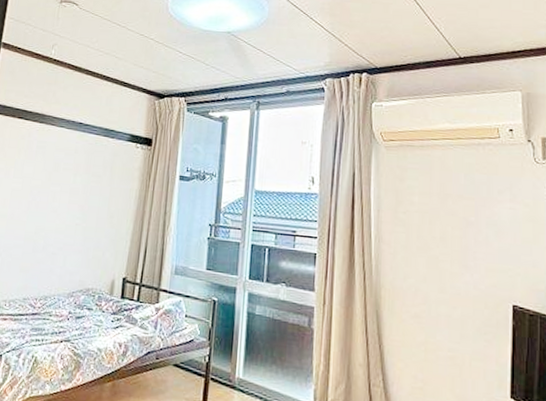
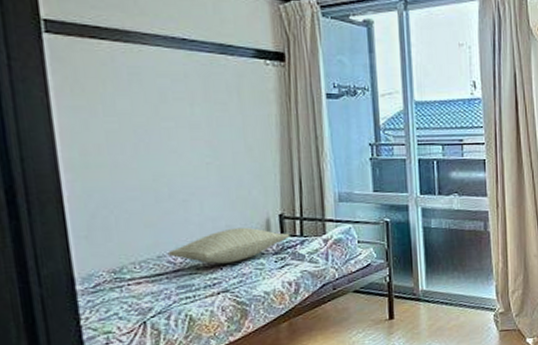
pillow: none [31,283,129,316] -> present [167,227,290,264]

